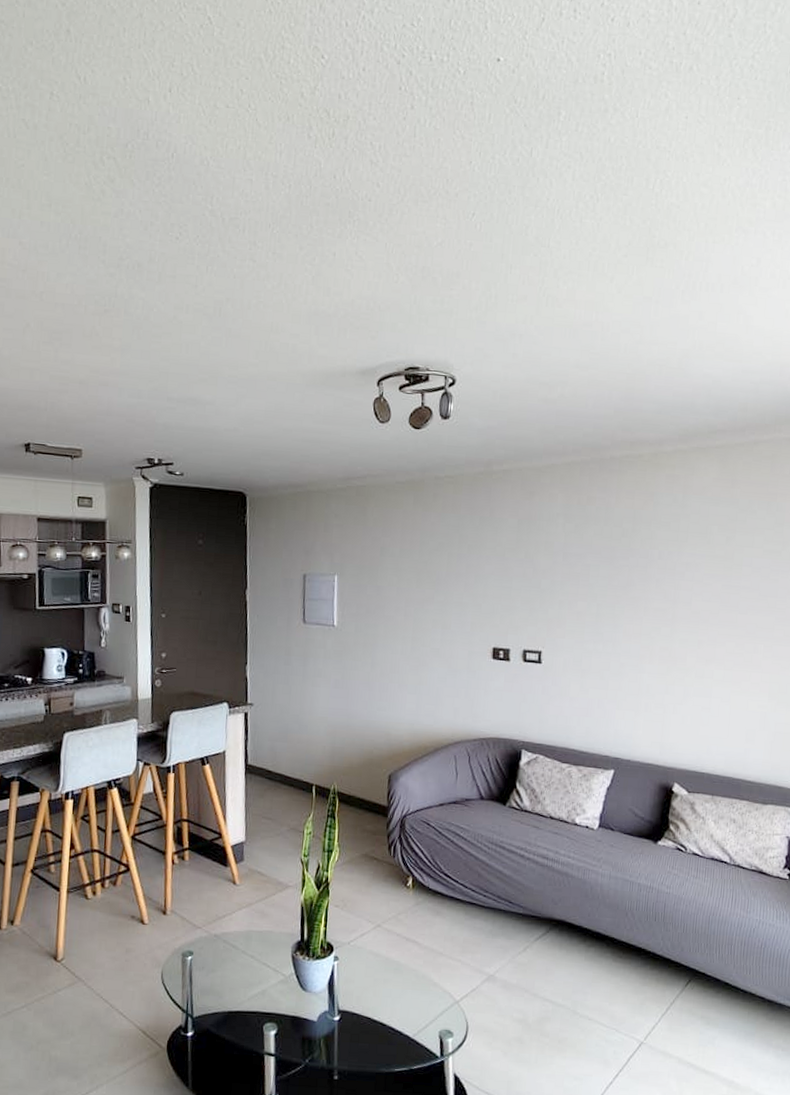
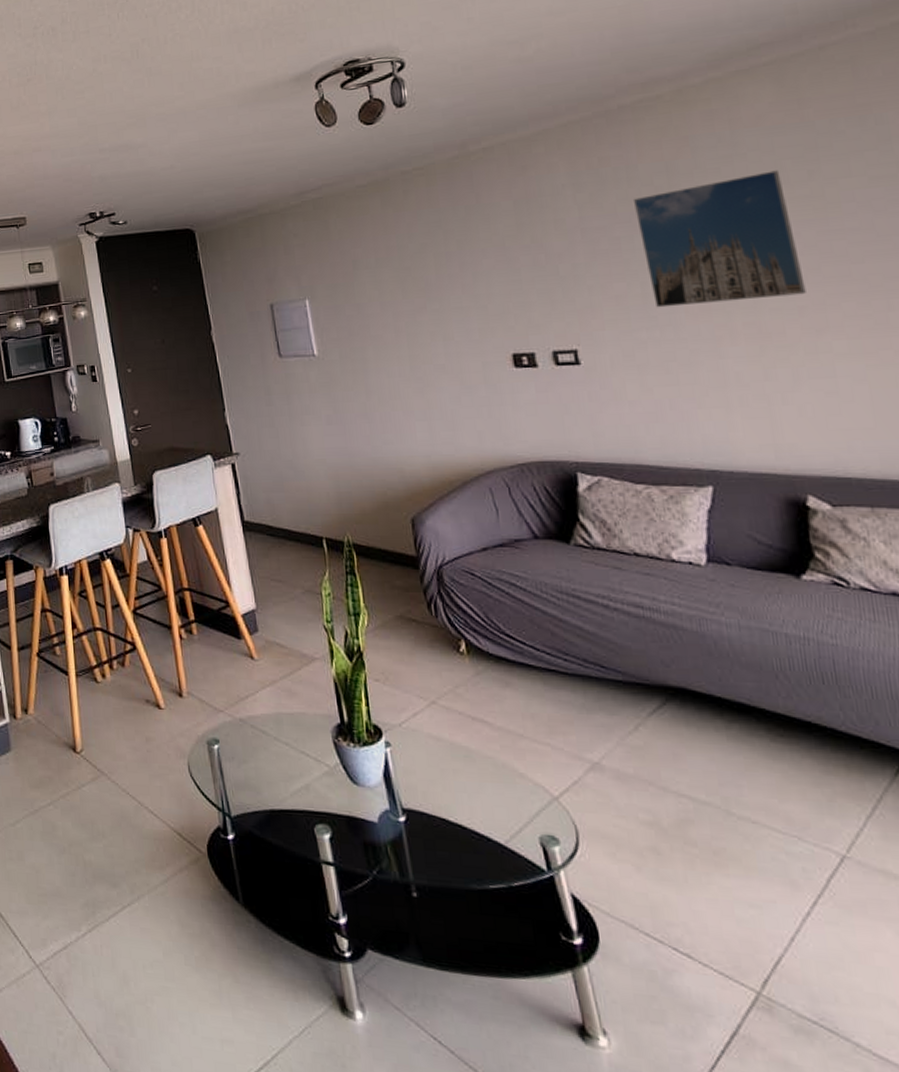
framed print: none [604,532,709,632] -> present [634,170,806,308]

